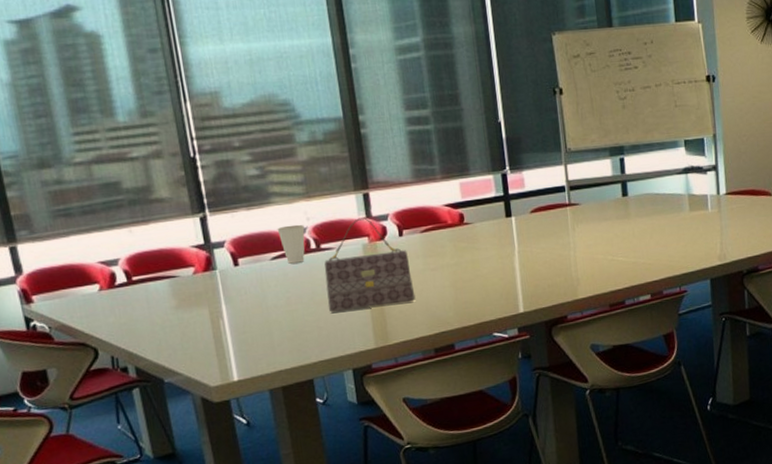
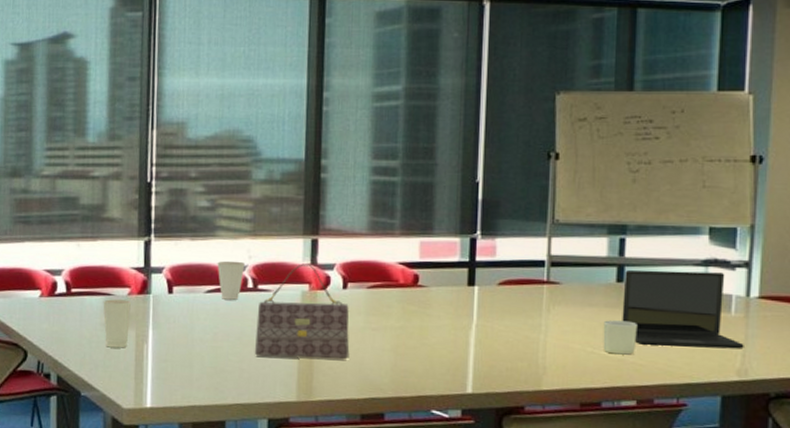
cup: none [168,279,203,330] -> present [103,299,131,348]
mug: none [617,228,644,259] -> present [603,320,637,355]
laptop: none [627,177,721,247] -> present [622,270,744,348]

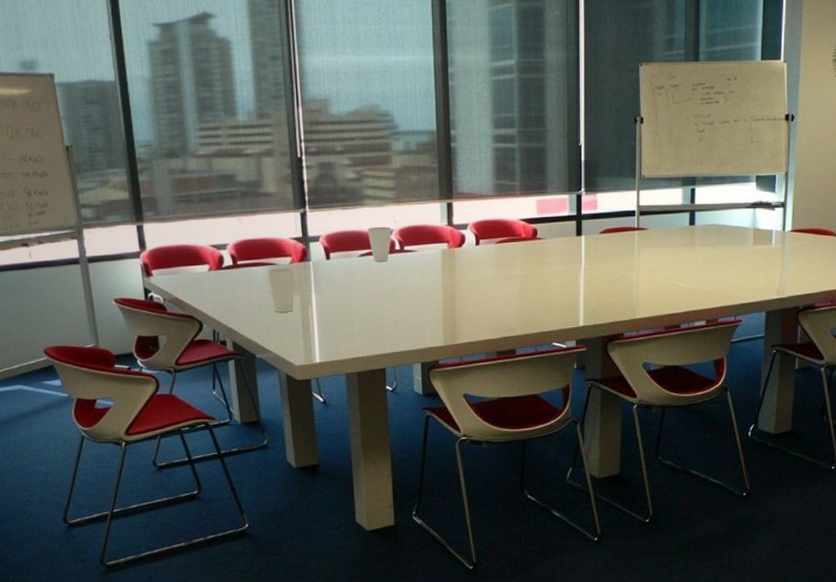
handbag: present [254,263,350,360] -> none [405,225,485,311]
mug: present [603,320,637,355] -> none [680,257,705,285]
laptop: present [622,270,744,348] -> none [694,213,781,275]

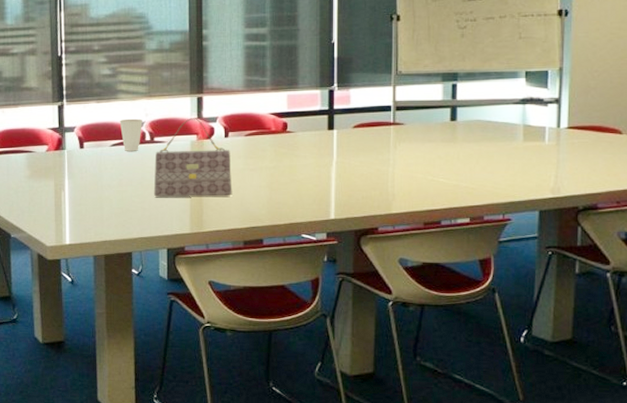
cup: present [268,268,294,313] -> none [26,156,49,196]
handbag: none [405,225,485,311] -> present [153,118,232,198]

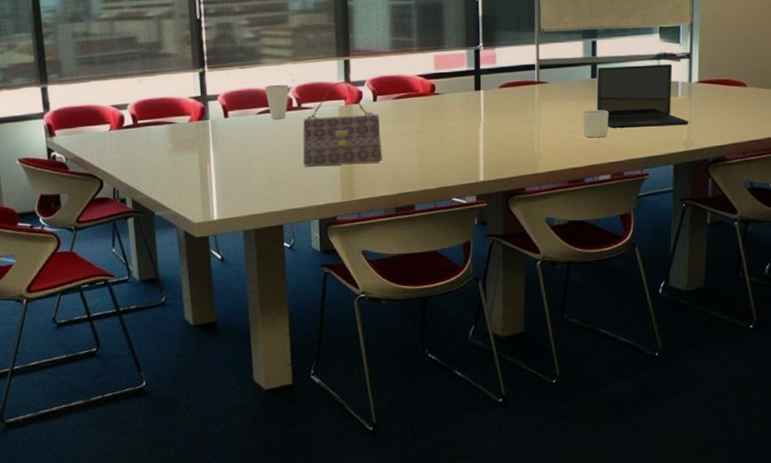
mug: none [441,153,469,181] -> present [583,110,609,138]
laptop: none [456,109,557,171] -> present [596,64,689,128]

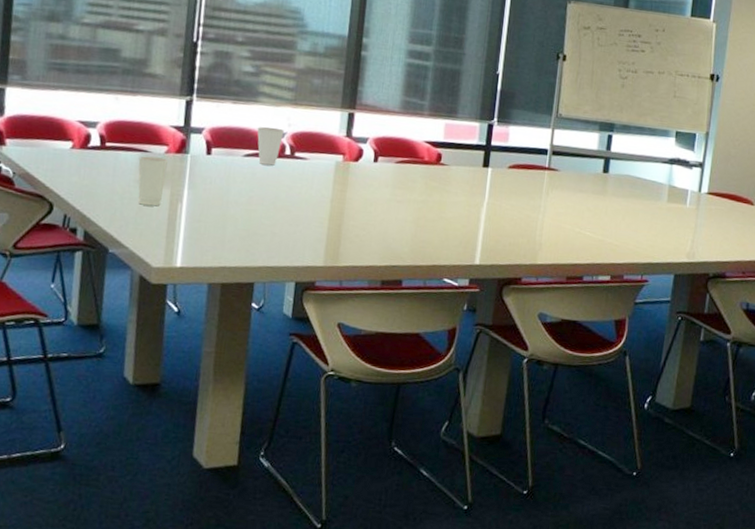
cup: none [167,126,193,170] -> present [138,156,168,207]
handbag: present [302,82,383,167] -> none [286,135,378,229]
mug: present [583,110,609,138] -> none [588,205,616,236]
laptop: present [596,64,689,128] -> none [604,163,694,235]

